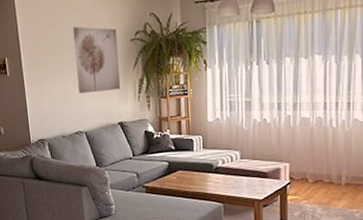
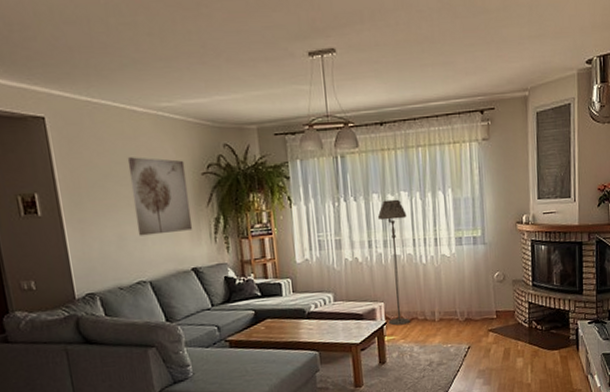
floor lamp: none [289,62,319,186] -> present [377,199,410,326]

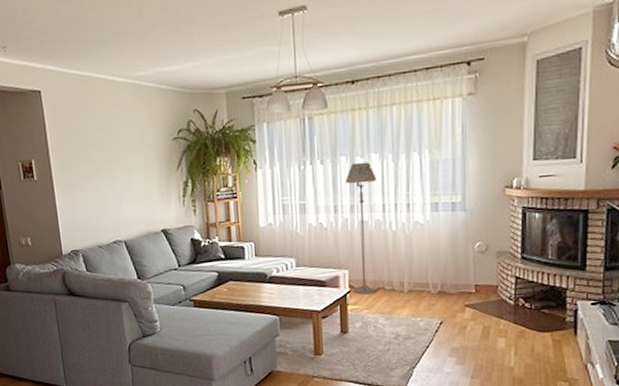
wall art: present [127,157,193,236] -> none [107,124,164,199]

